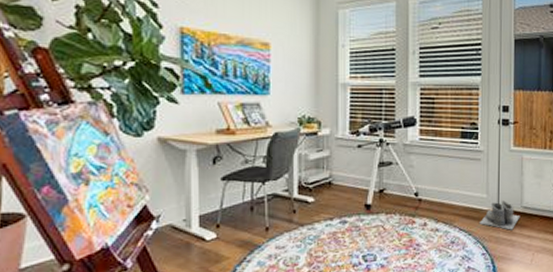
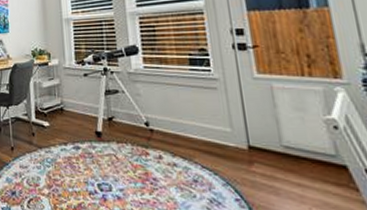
boots: present [480,200,520,230] -> none [226,137,282,174]

